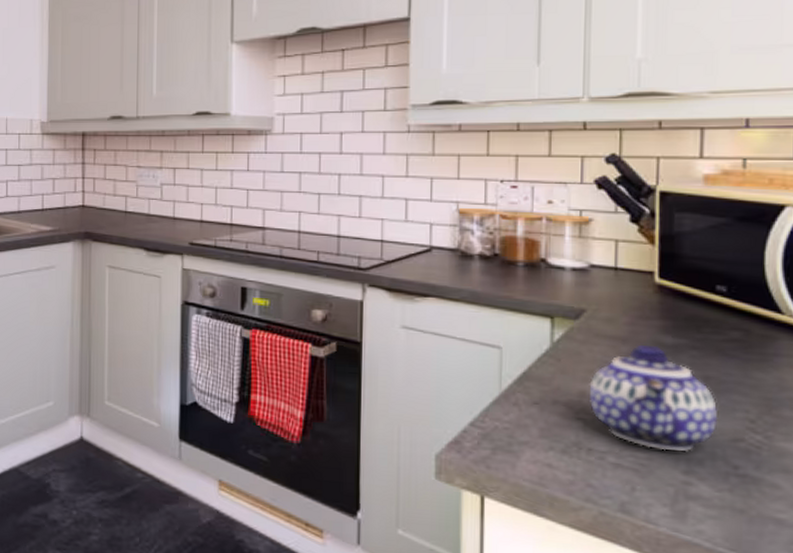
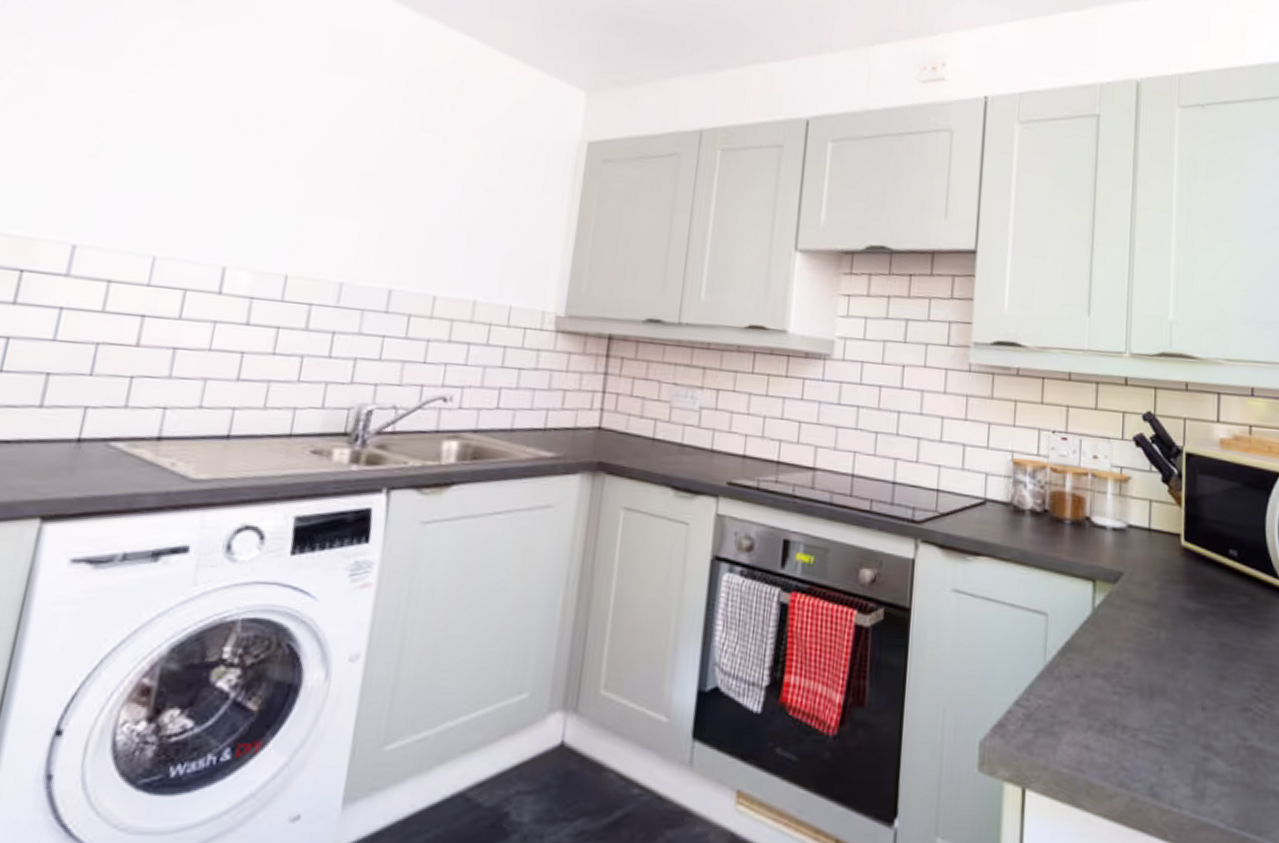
teapot: present [588,344,718,452] -> none [1124,610,1231,725]

